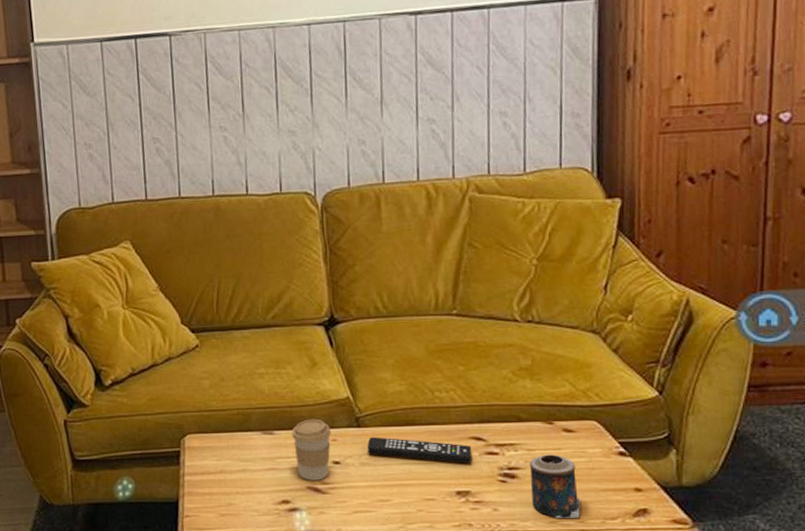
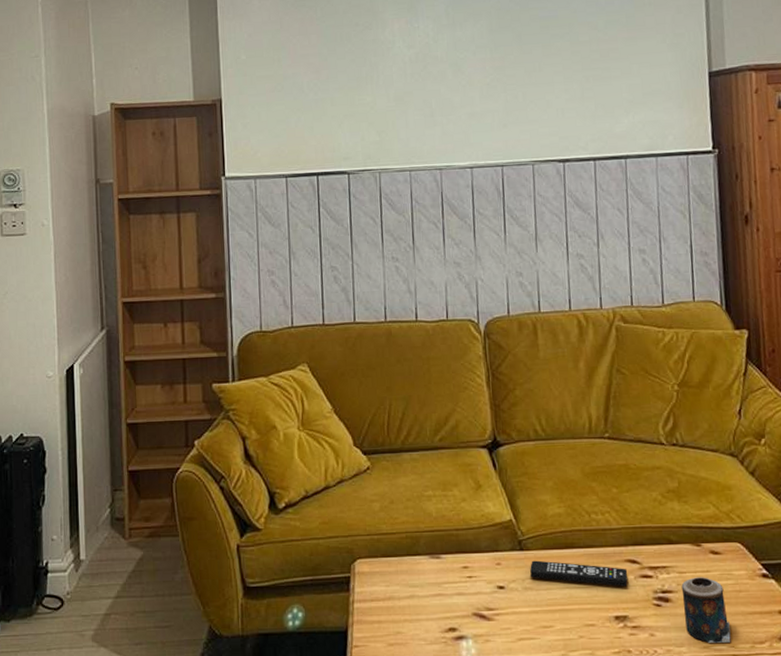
coffee cup: present [291,419,332,481] -> none [458,542,496,607]

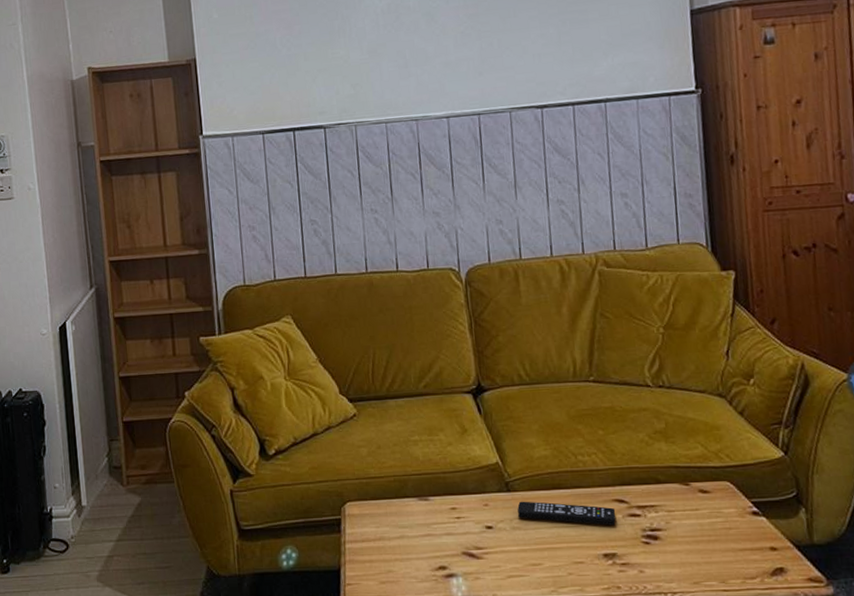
candle: present [681,577,731,643] -> none [670,515,722,579]

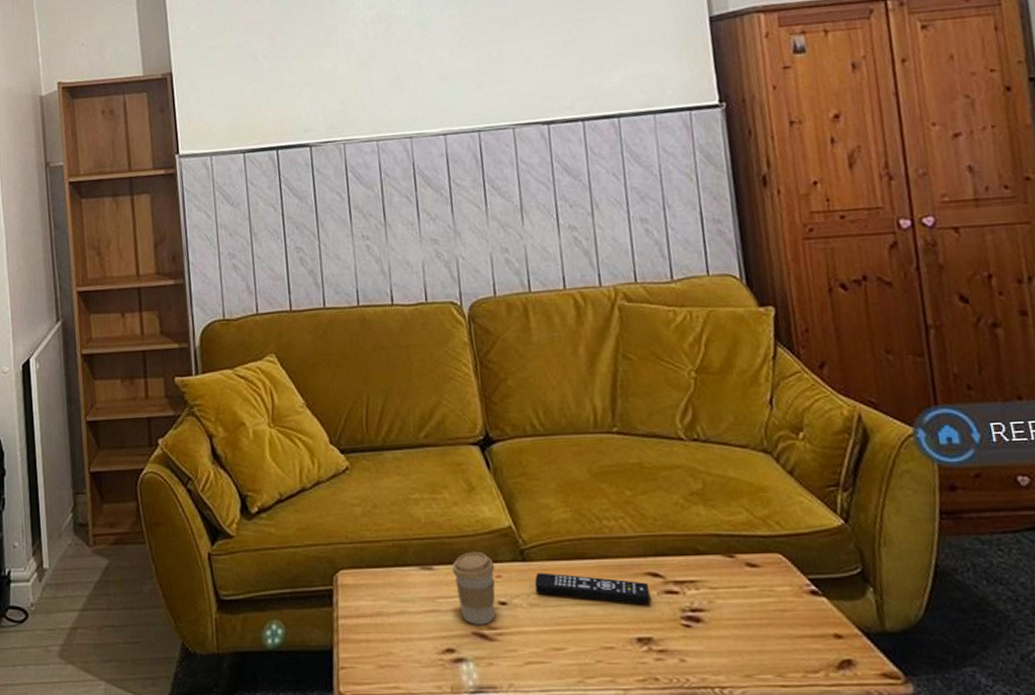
coffee cup: none [445,484,483,546] -> present [452,551,495,625]

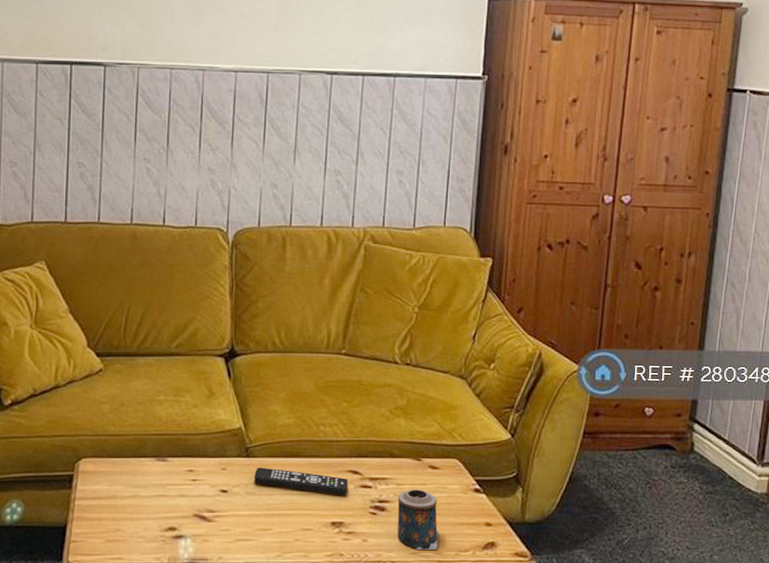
coffee cup: present [452,551,495,625] -> none [184,447,222,508]
candle: none [713,593,778,671] -> present [397,489,439,550]

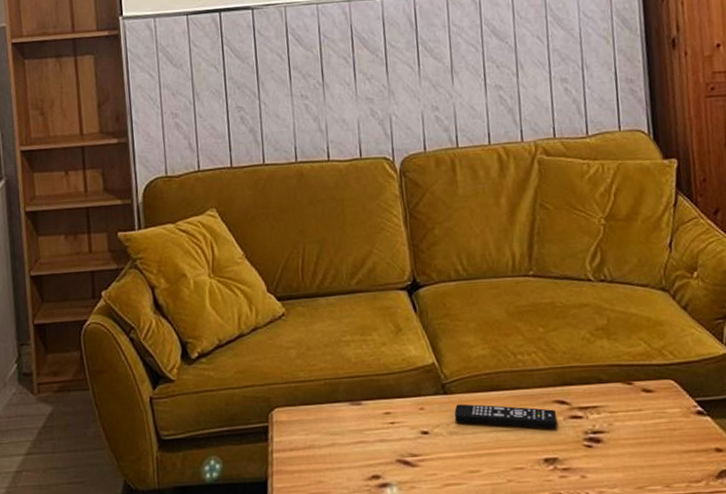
candle: present [397,489,439,550] -> none [612,416,666,483]

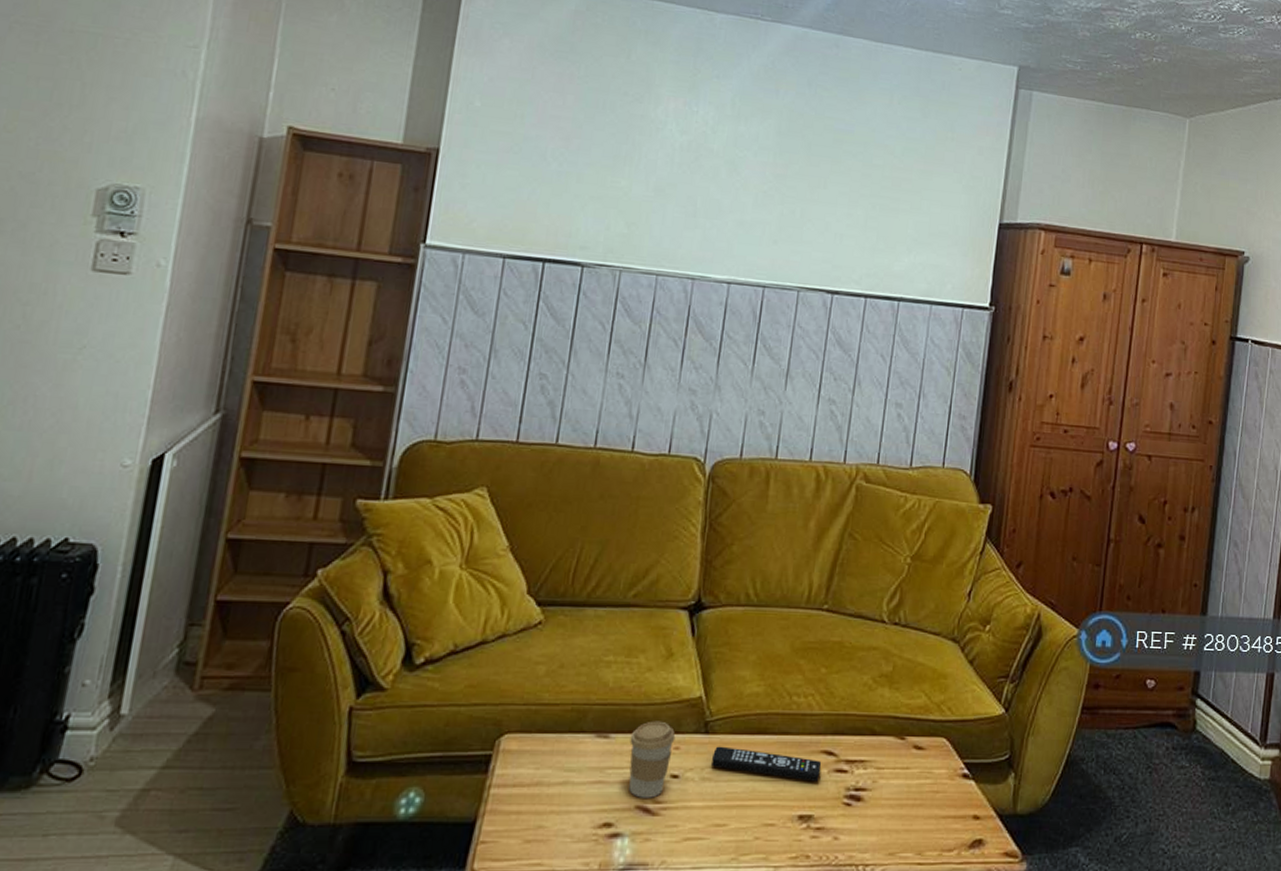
coffee cup: none [379,387,419,453] -> present [629,721,676,798]

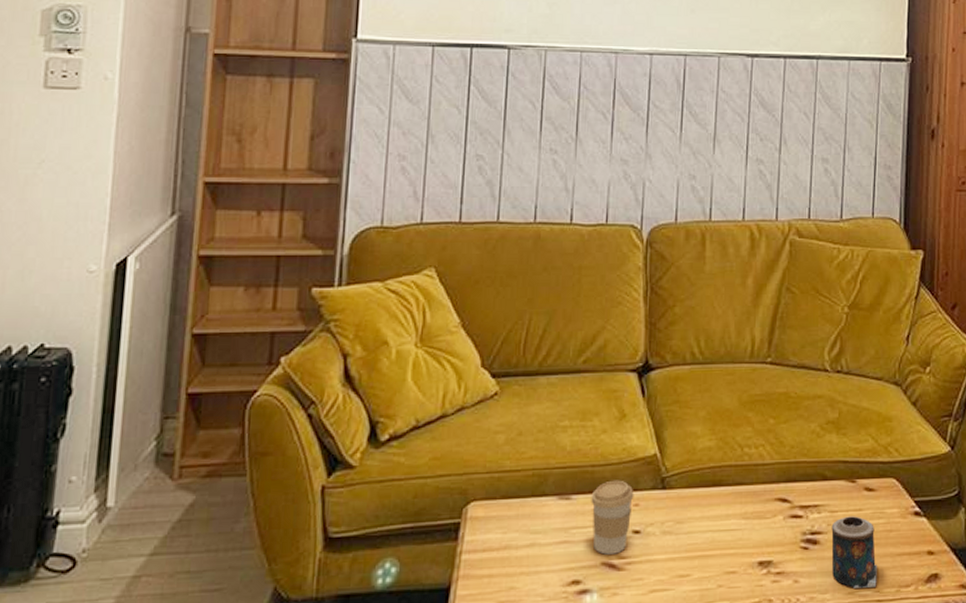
remote control: present [712,746,822,782] -> none [671,500,777,529]
candle: none [874,774,921,849] -> present [831,516,877,588]

